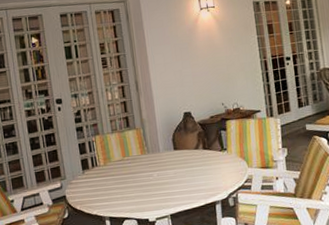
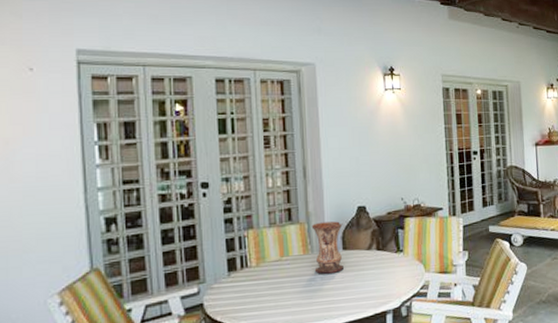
vase: none [146,126,177,171] -> present [311,221,345,274]

